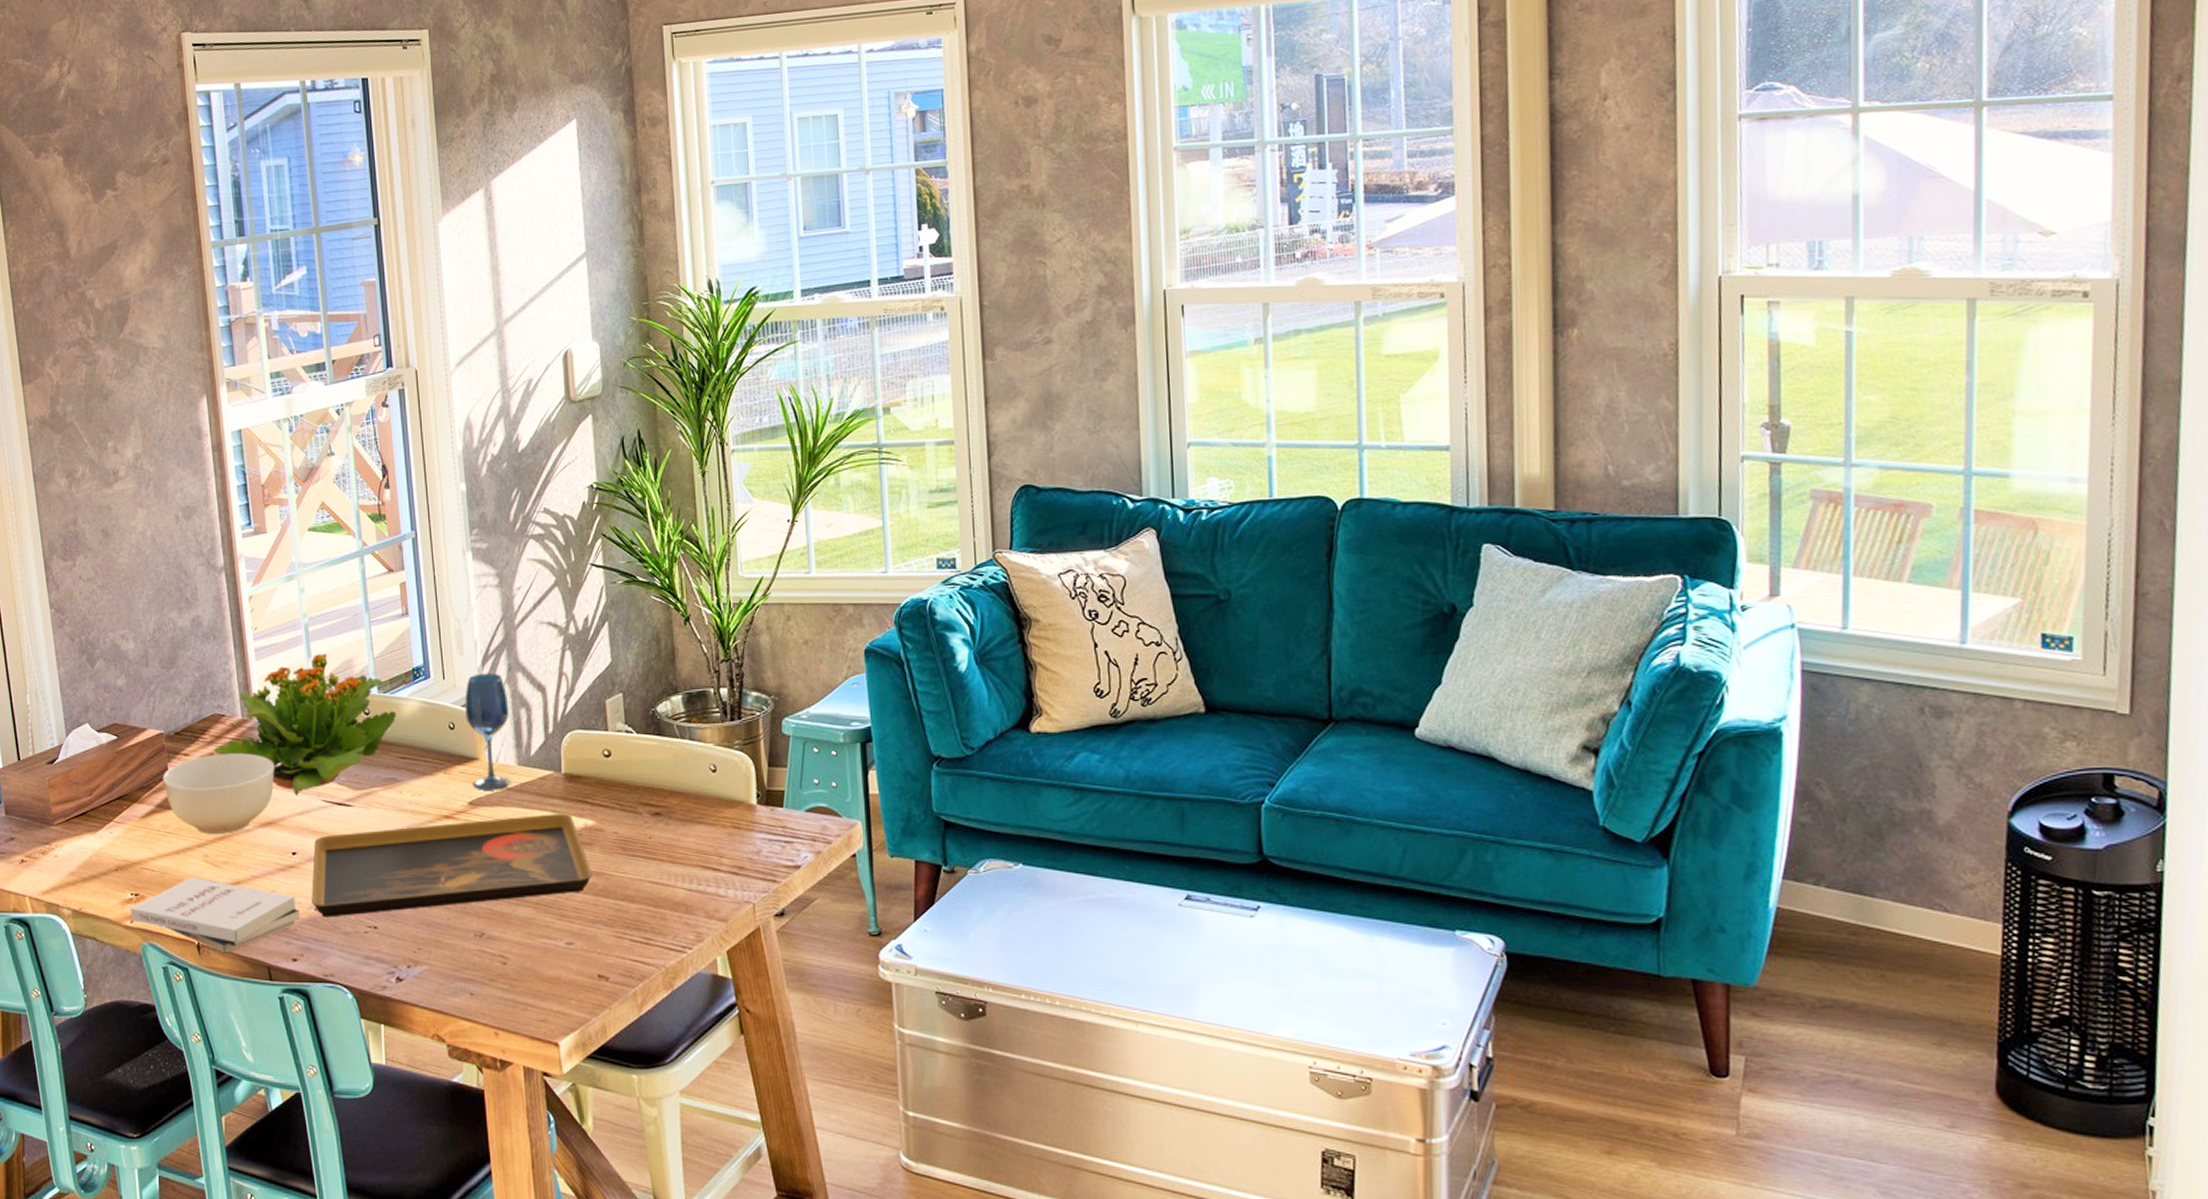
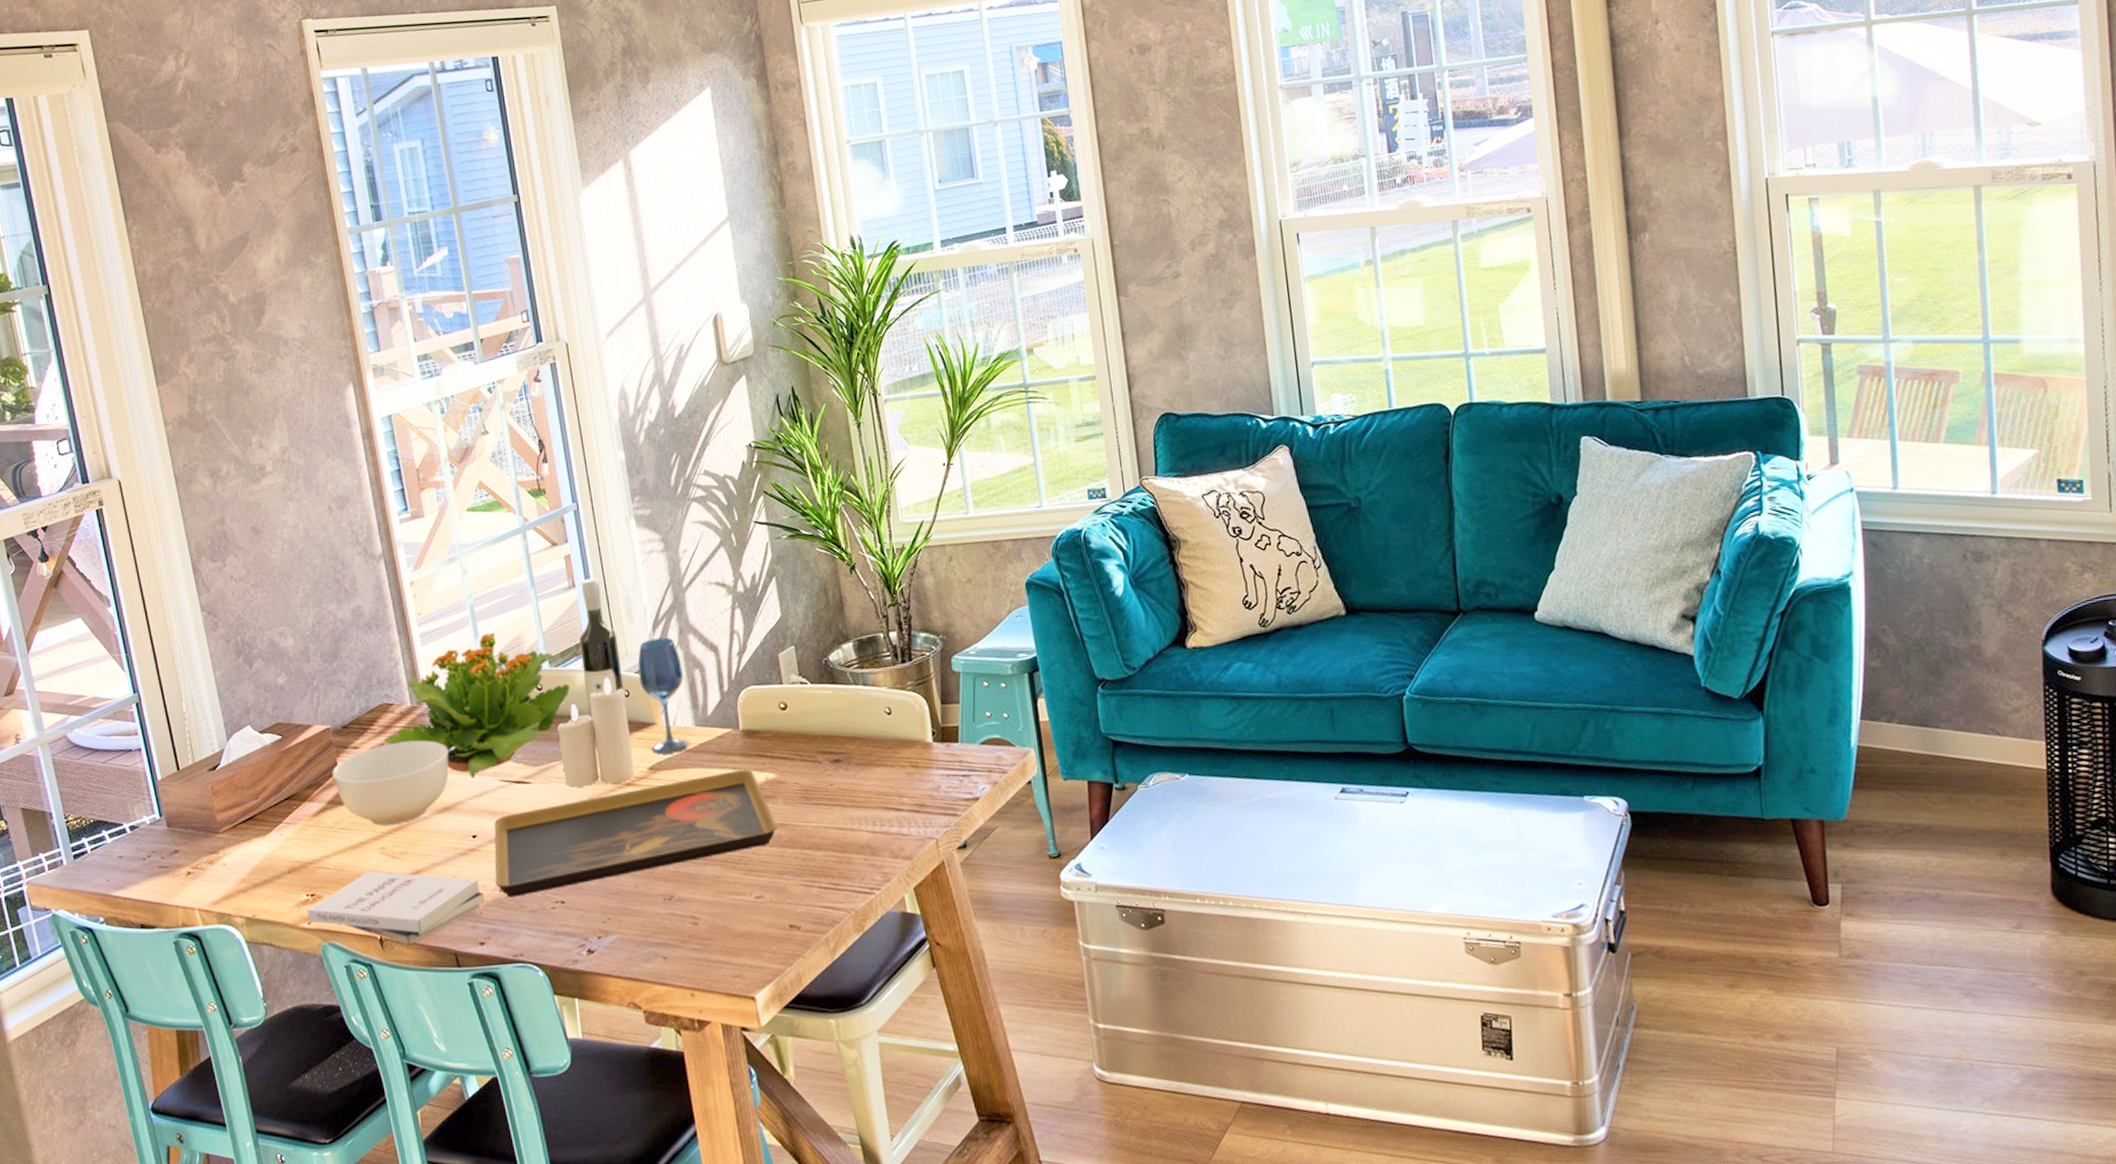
candle: none [381,708,454,815] -> present [557,677,634,788]
bottle: none [409,607,452,769] -> present [579,577,629,739]

